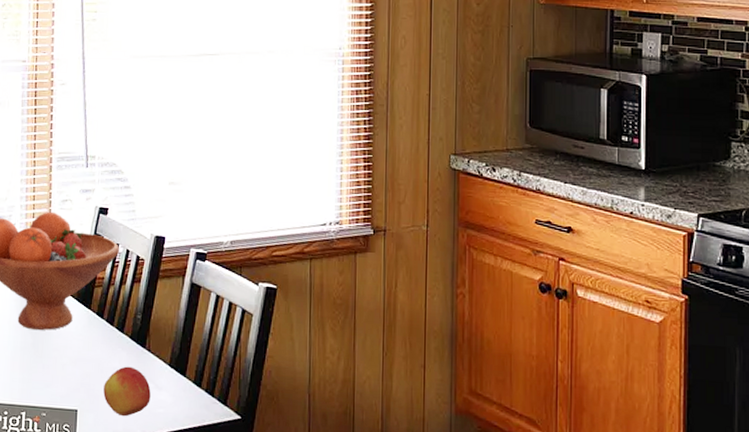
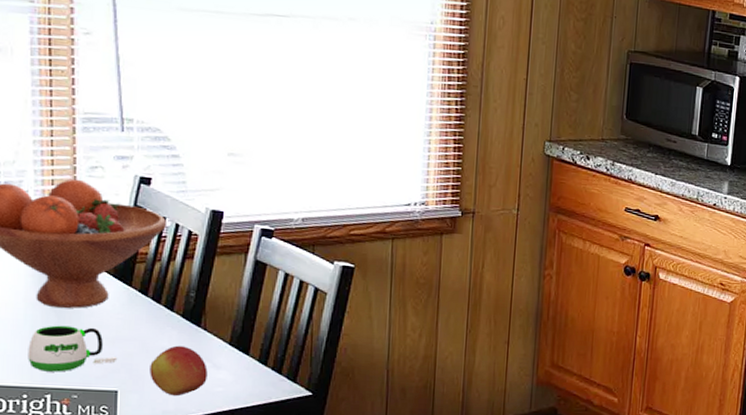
mug: none [9,346,78,391] -> present [28,325,118,372]

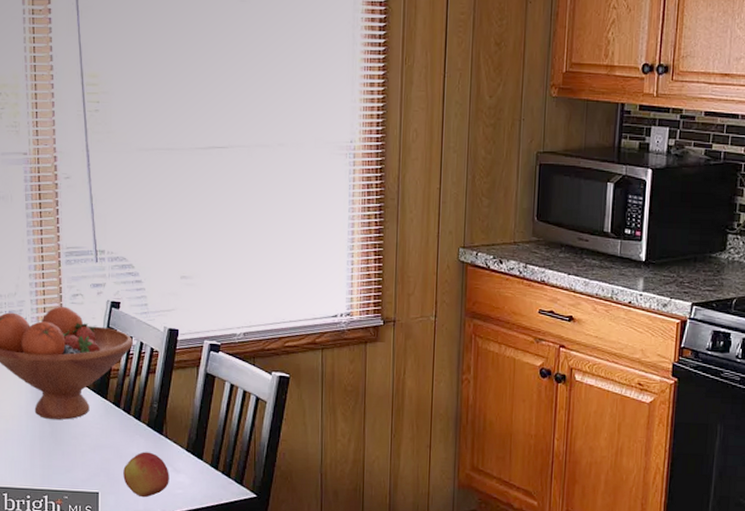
mug: present [28,325,118,372] -> none [30,435,98,476]

